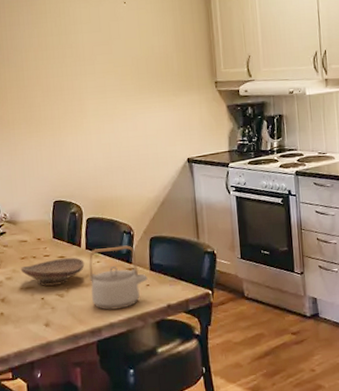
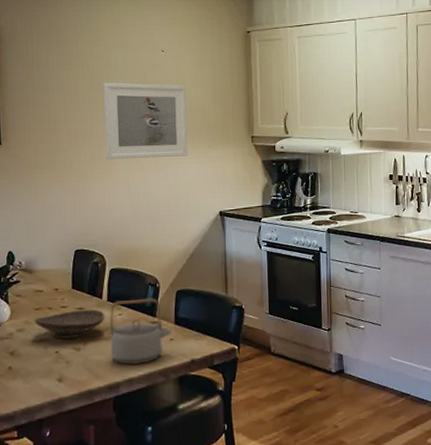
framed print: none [71,35,154,113] -> present [103,83,188,160]

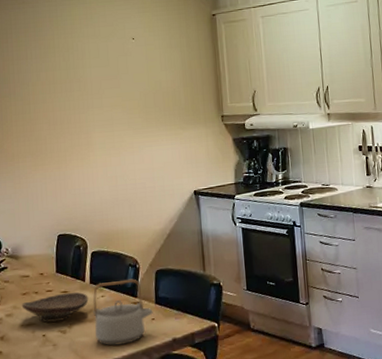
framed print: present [103,83,188,160] -> none [79,70,161,146]

